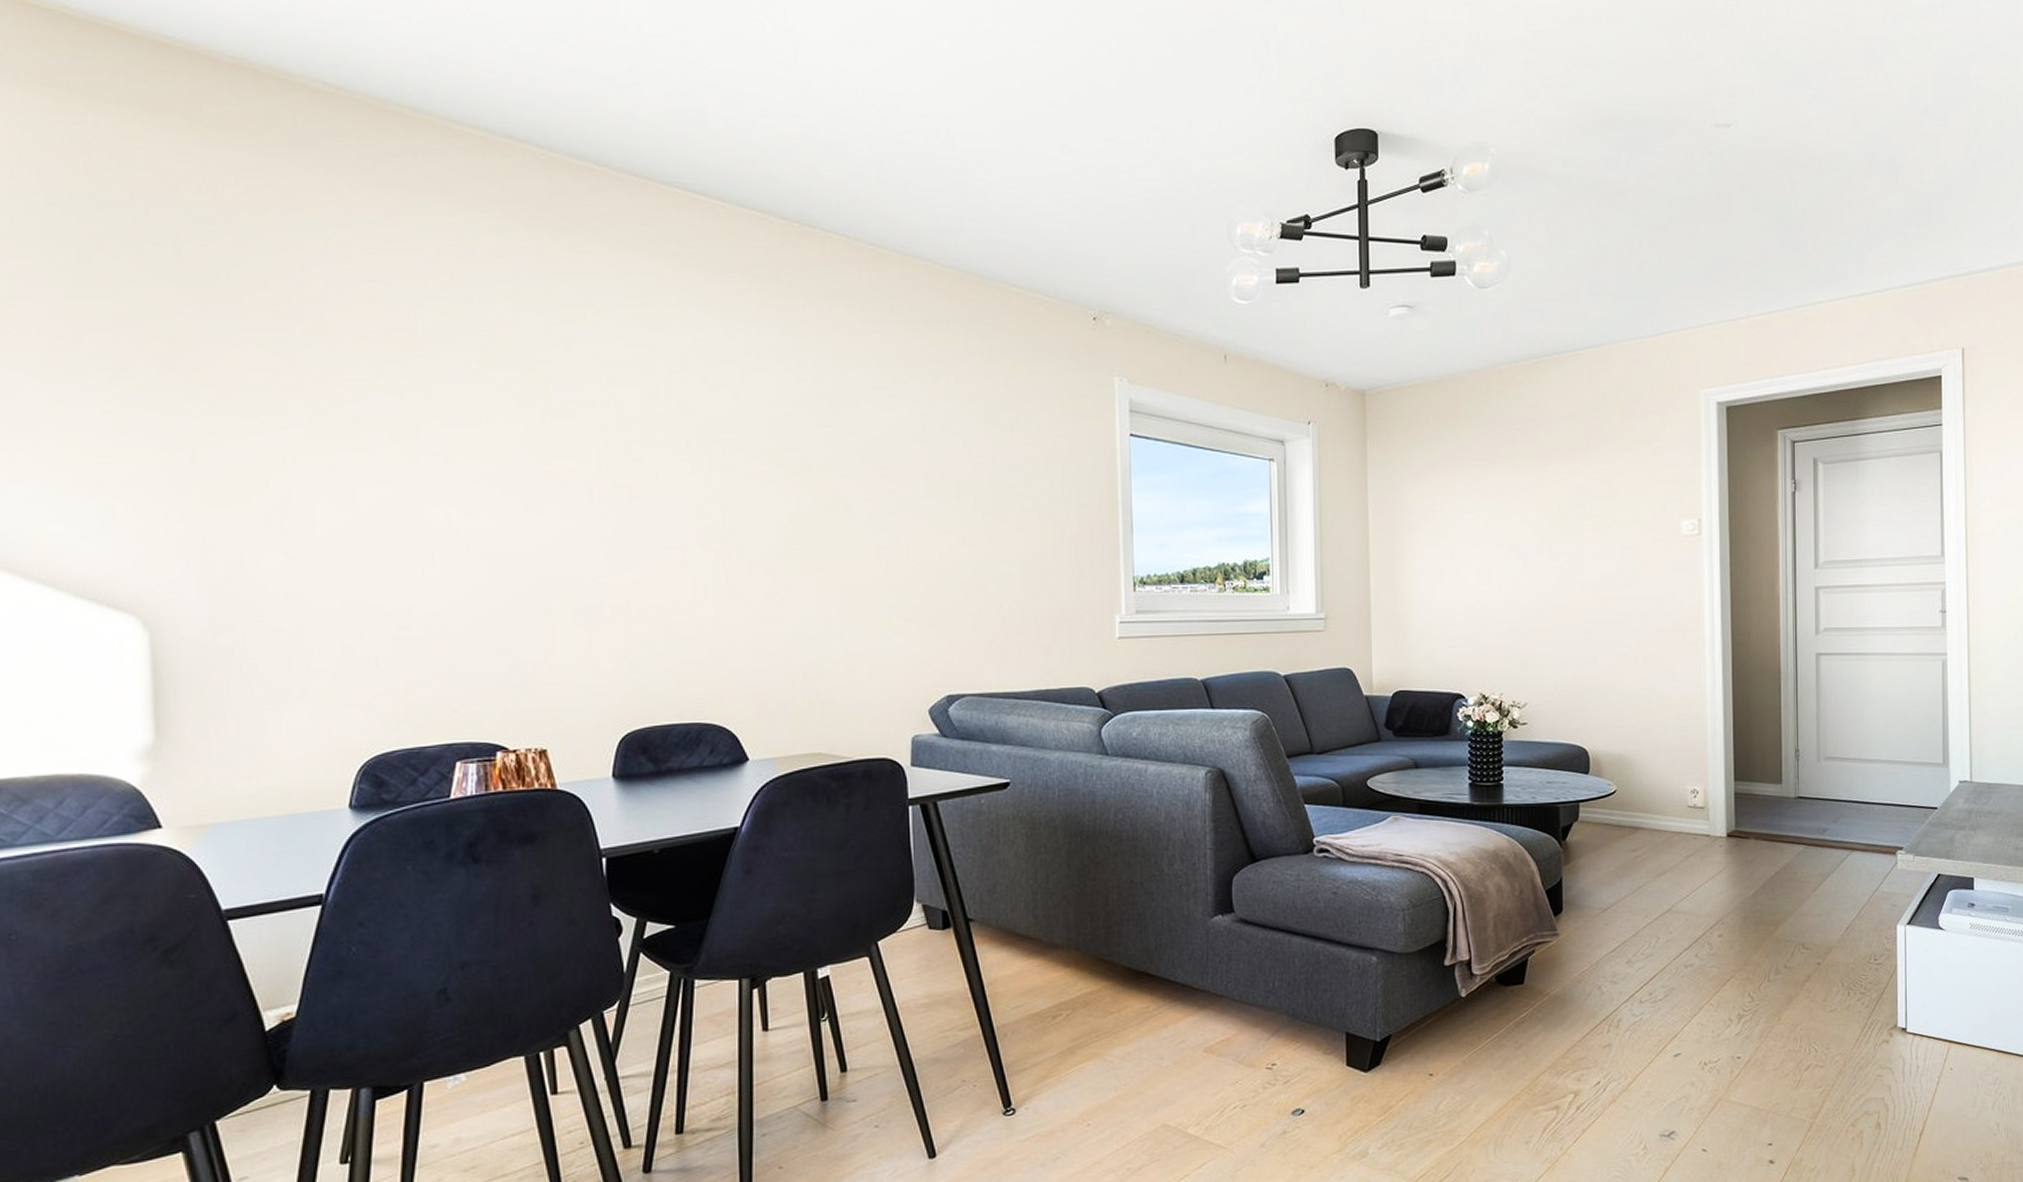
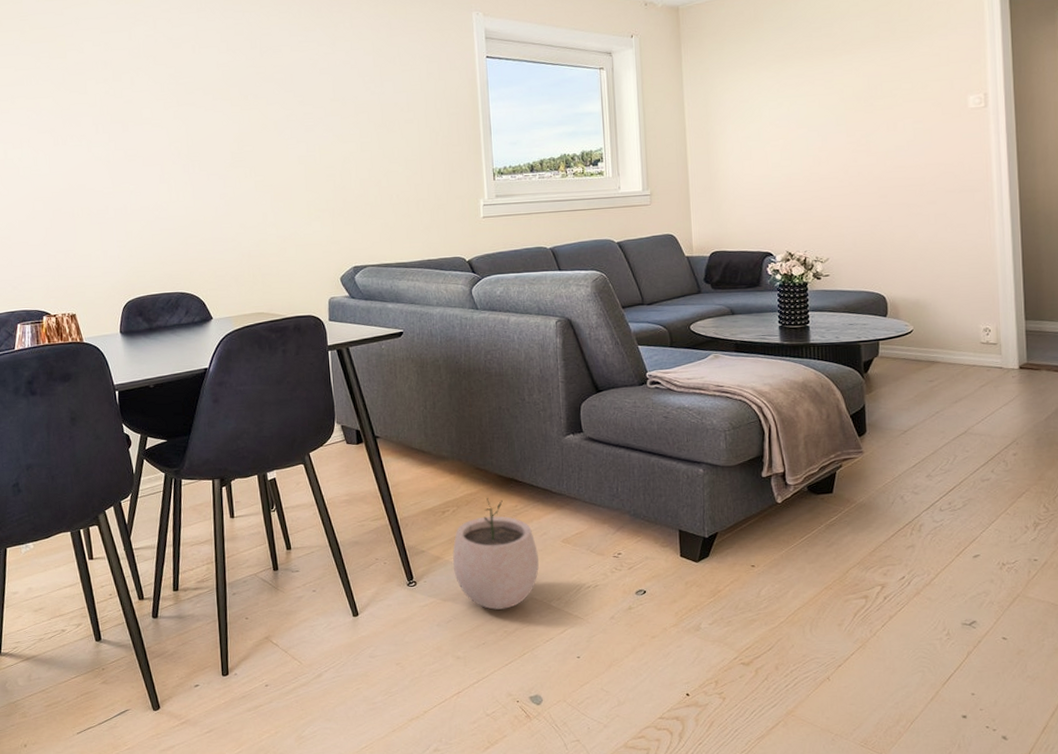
plant pot: none [1064,996,1174,1142] -> present [453,497,539,610]

